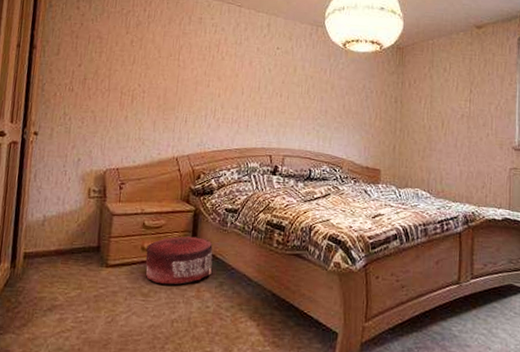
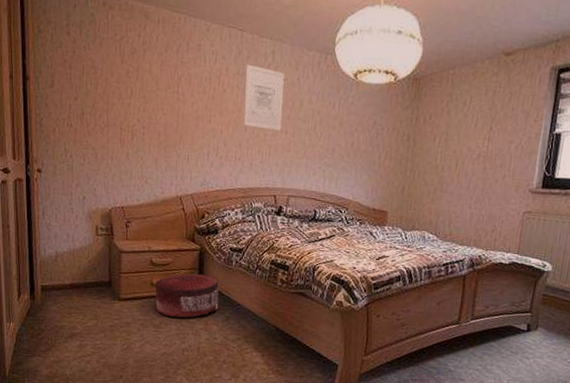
wall art: none [240,35,279,95] -> present [243,64,284,131]

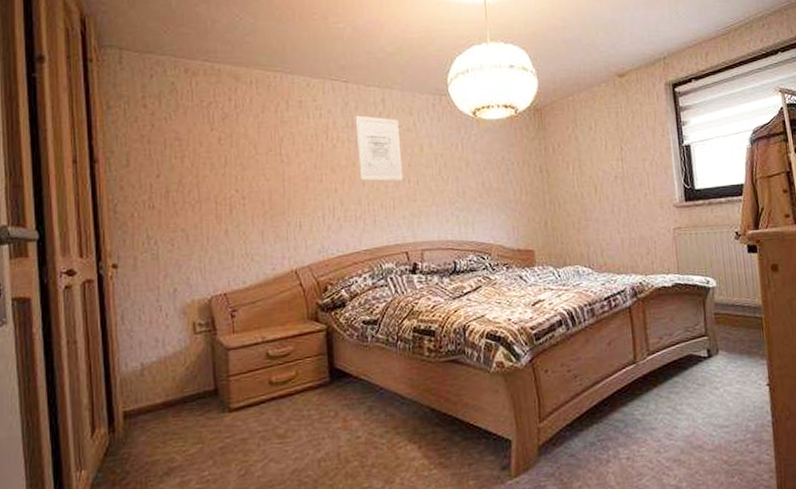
pouf: present [155,273,219,318] -> none [275,359,358,421]

